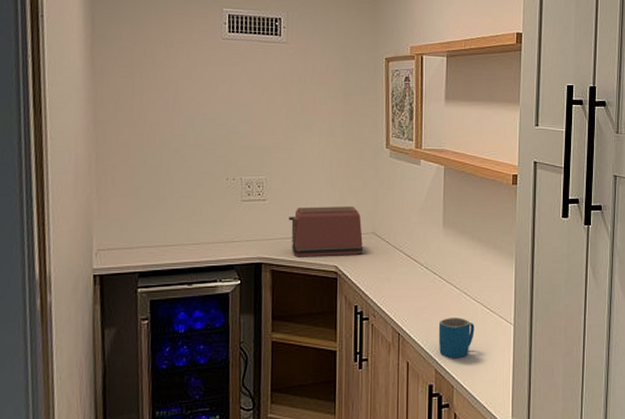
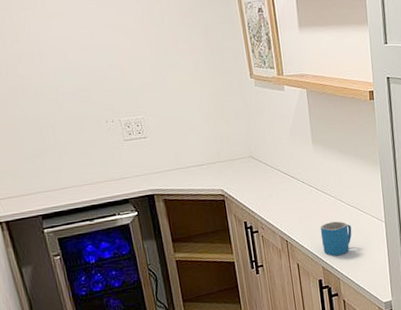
toaster: present [289,205,363,257] -> none [171,134,244,186]

